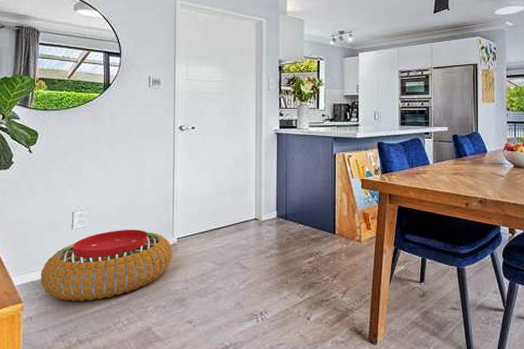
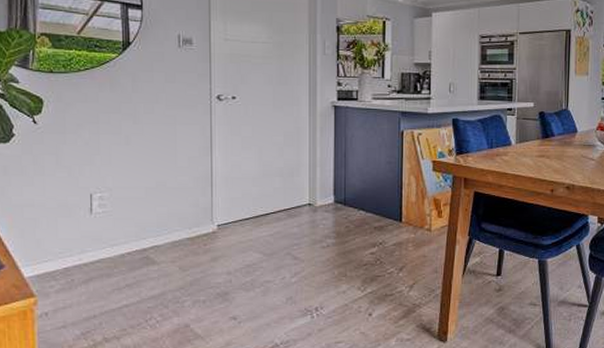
pouf: present [40,230,173,301] -> none [55,215,213,295]

